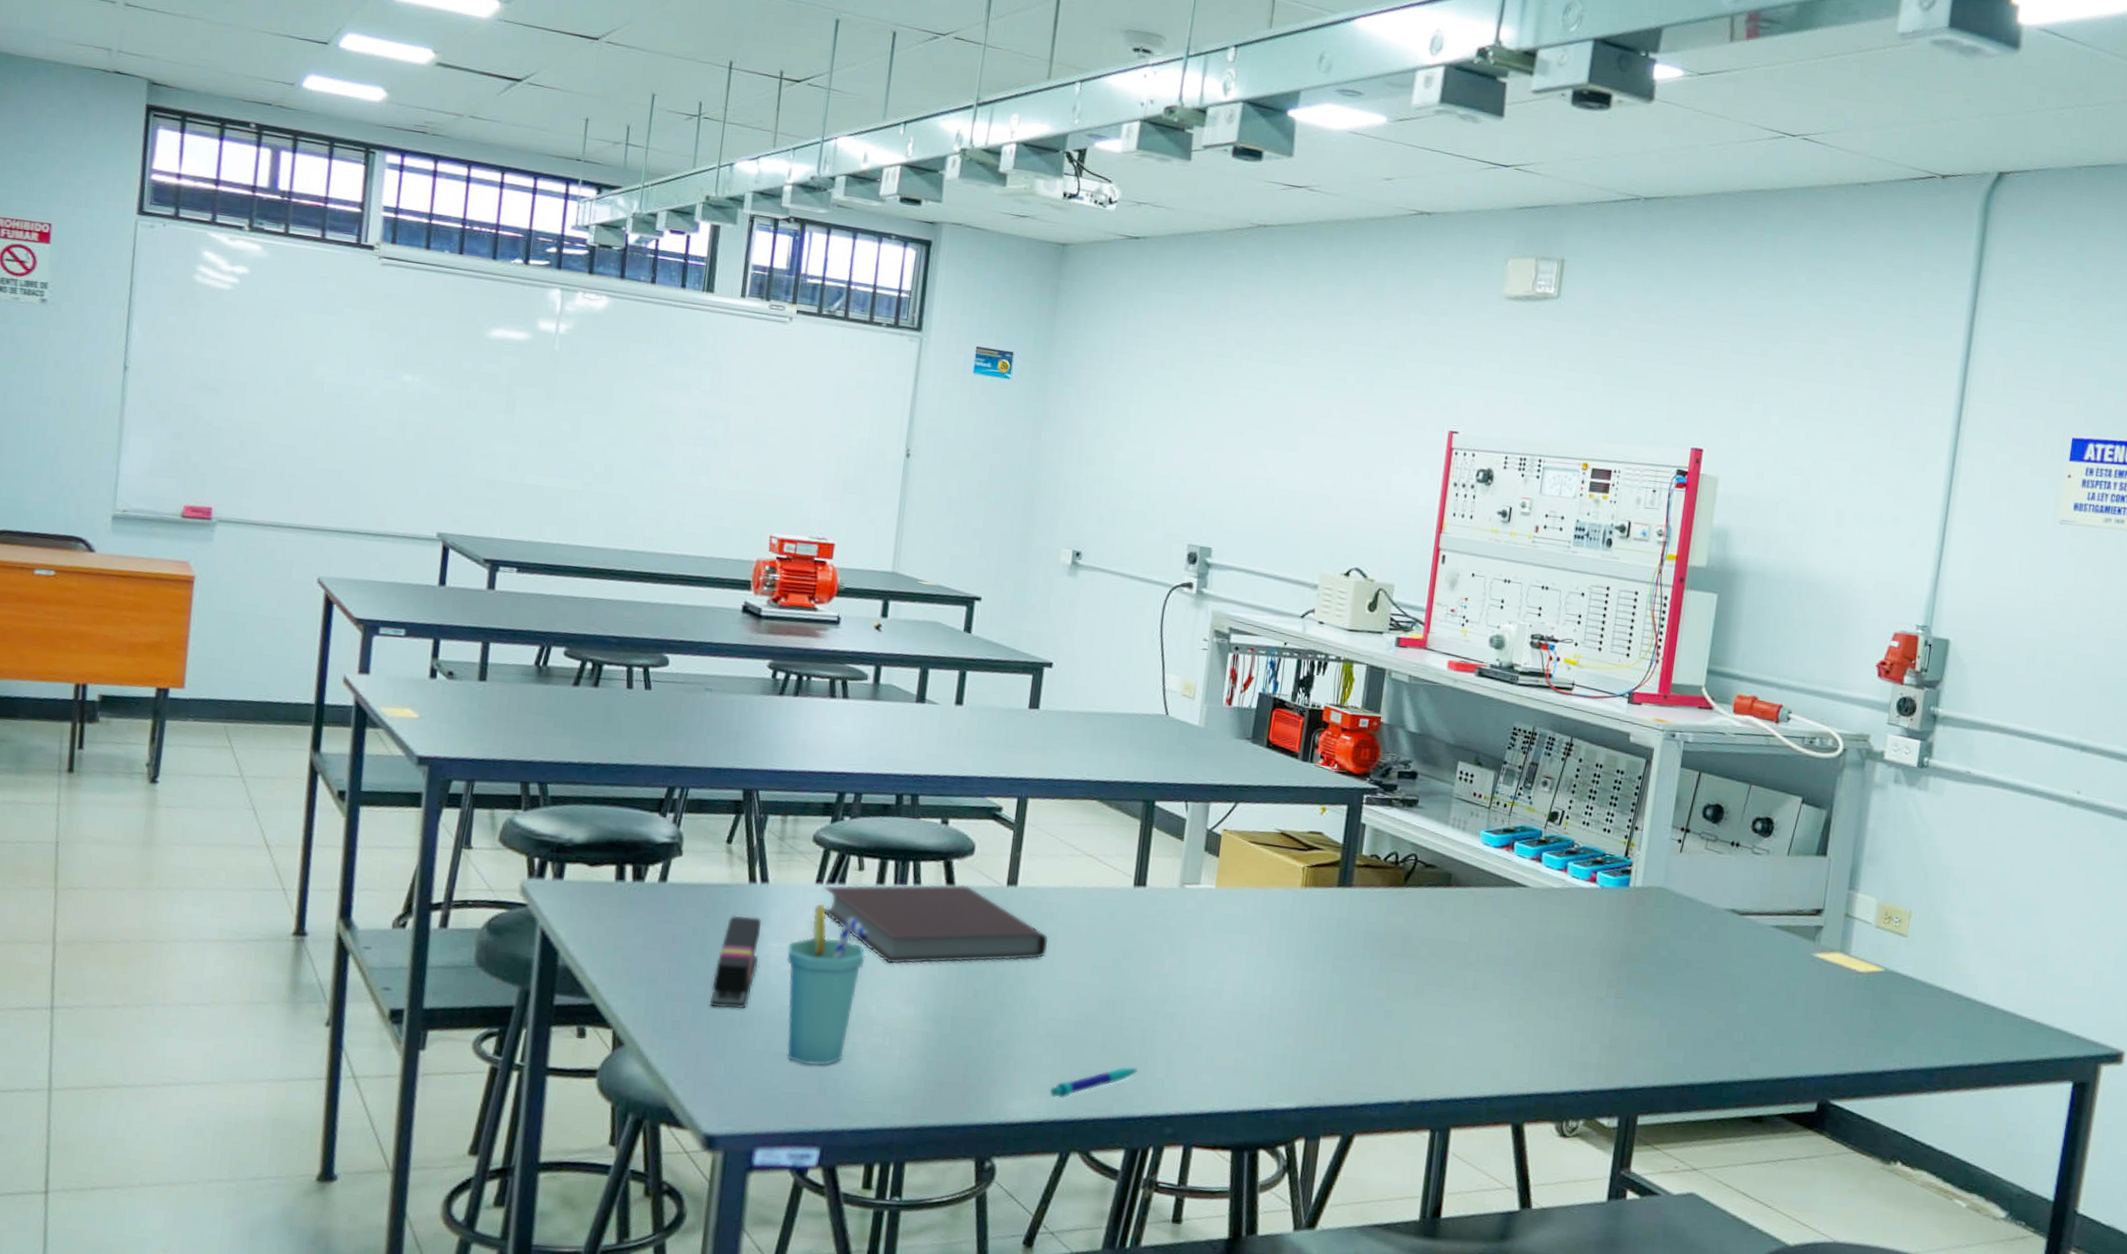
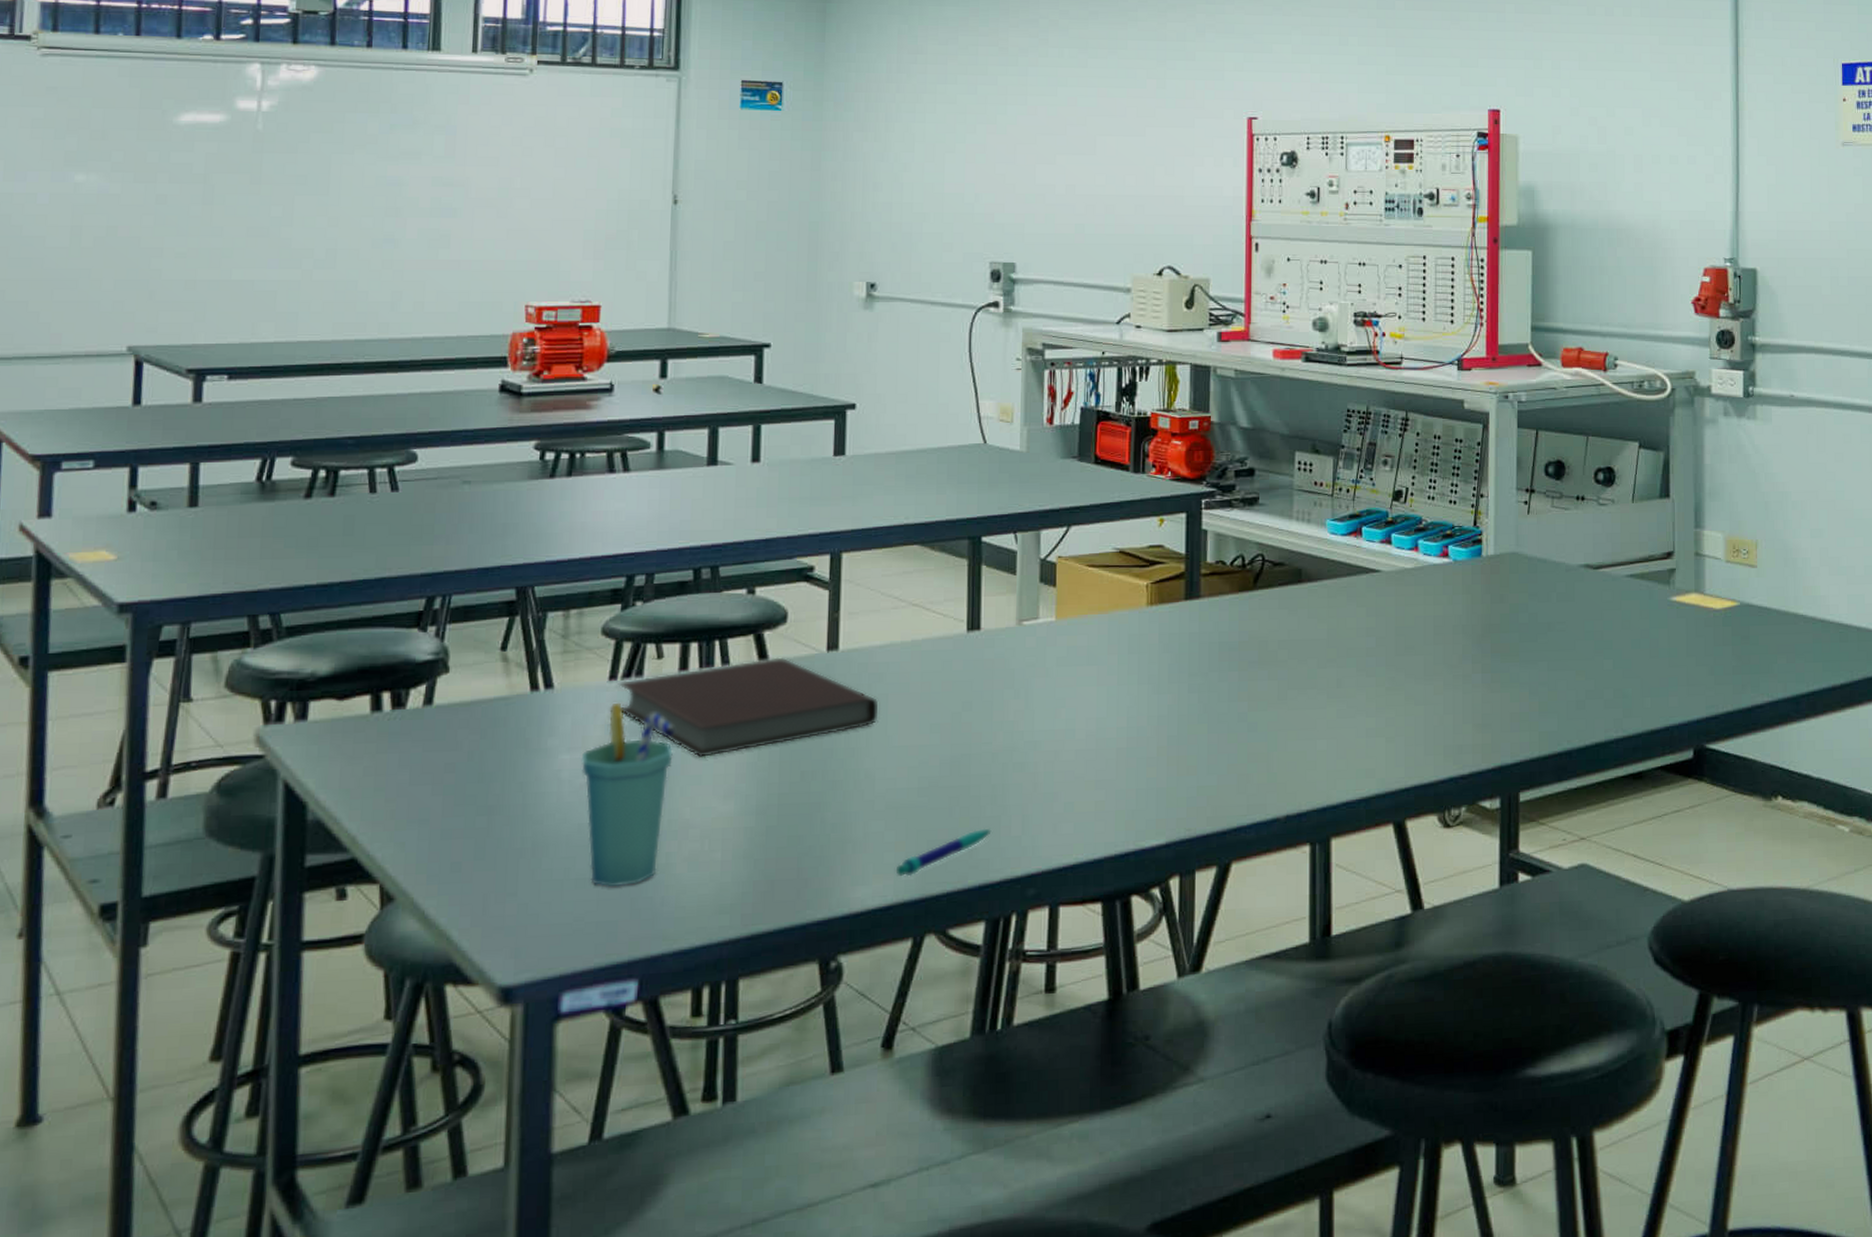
stapler: present [710,915,761,1008] -> none [495,729,549,839]

